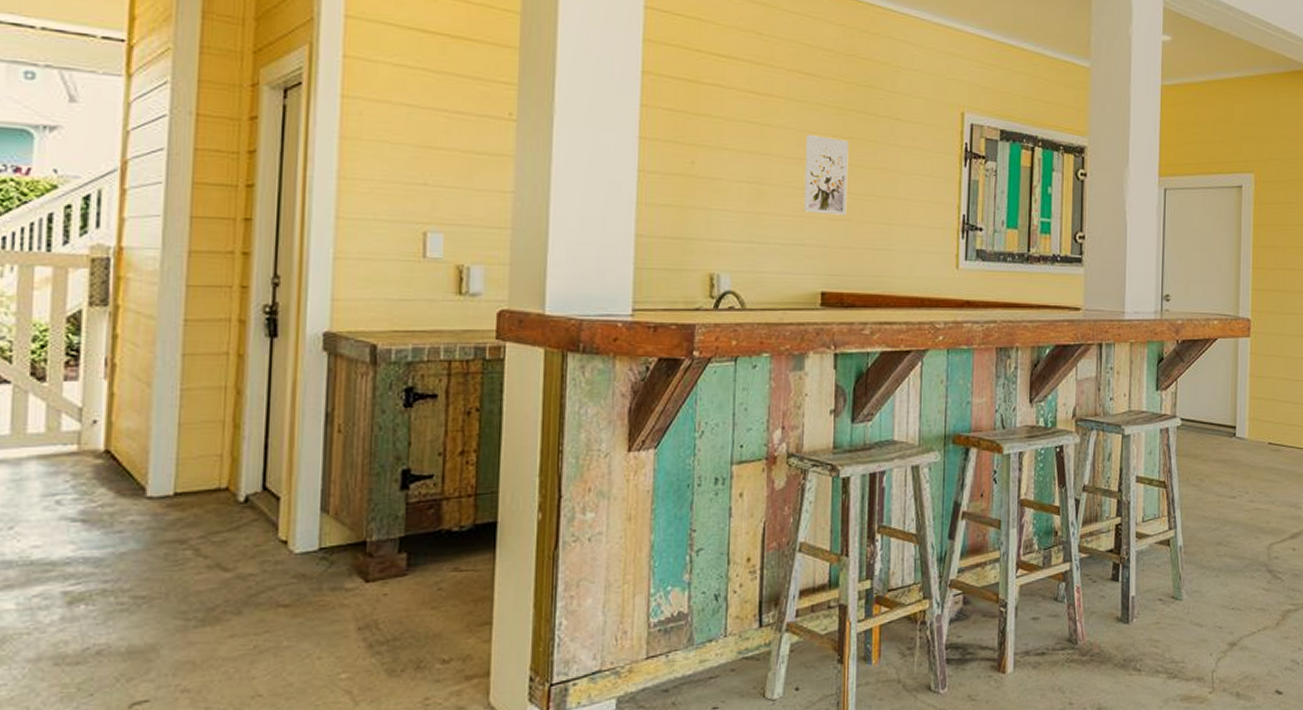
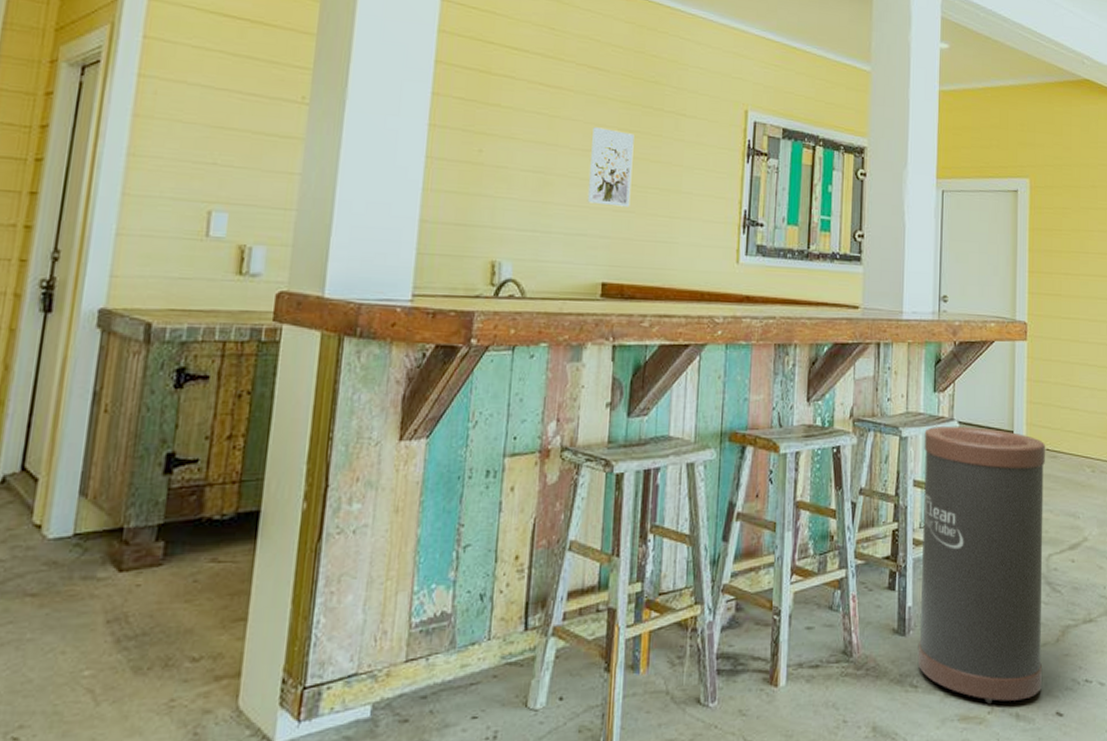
trash can: none [1141,422,1268,684] -> present [917,425,1045,704]

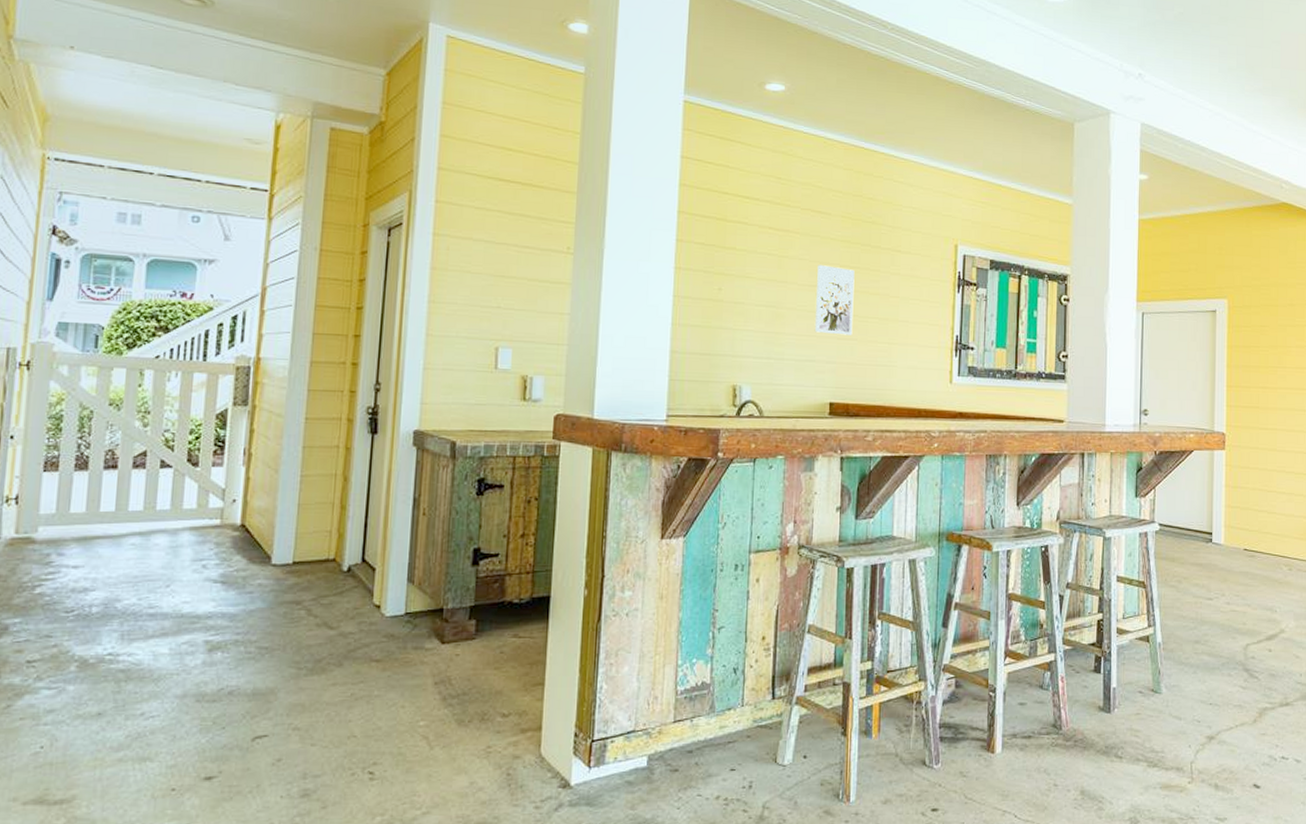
trash can: present [917,425,1045,704] -> none [1122,527,1243,775]

